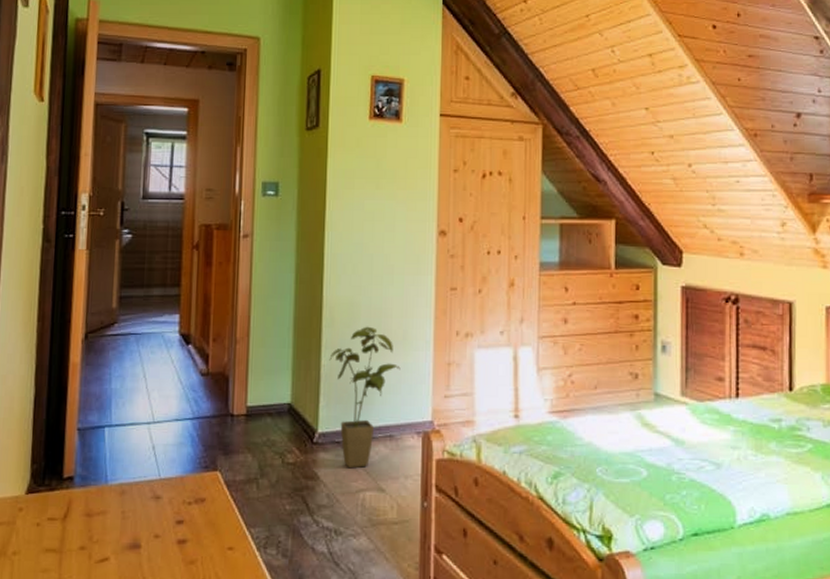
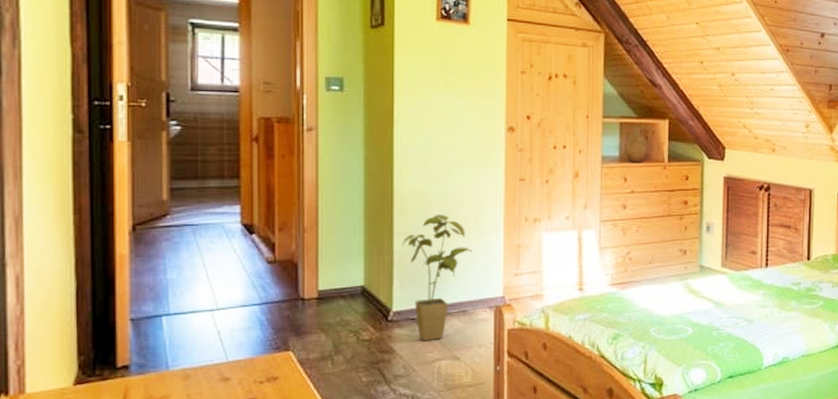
decorative vase: none [566,225,591,270] -> present [626,124,647,163]

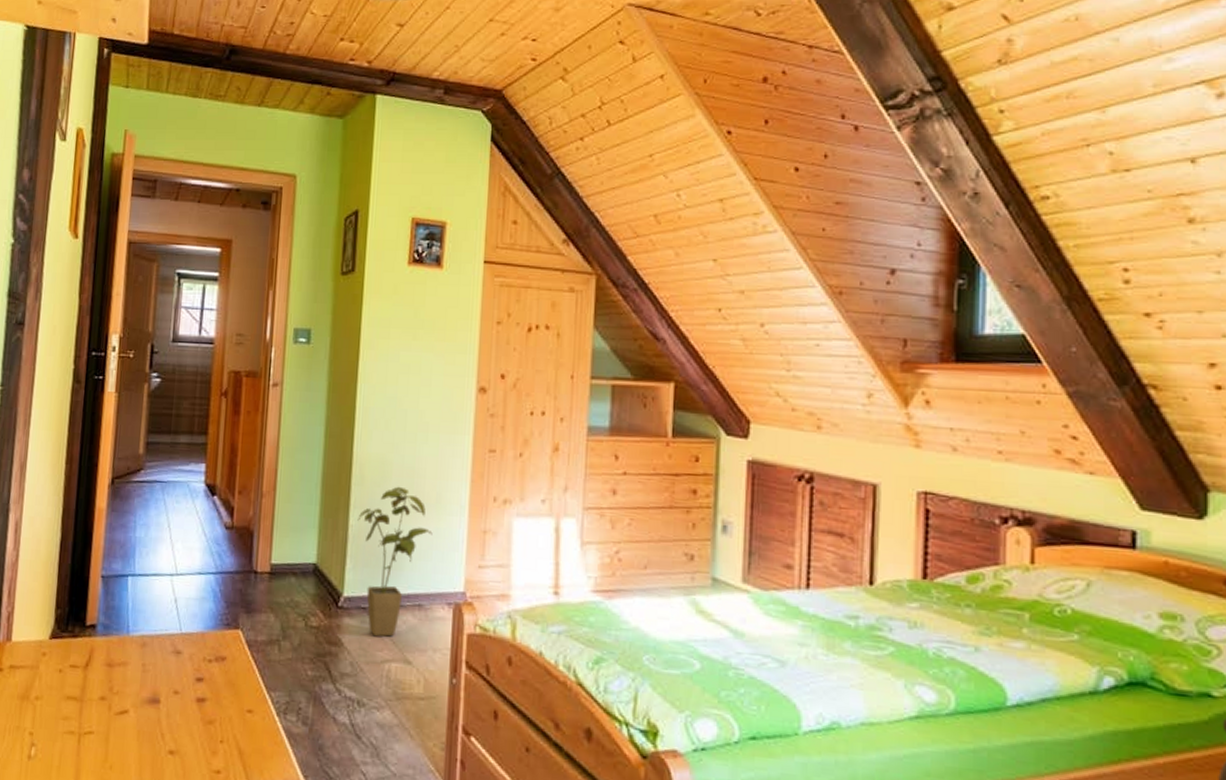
decorative vase: present [626,124,647,163] -> none [618,388,646,437]

